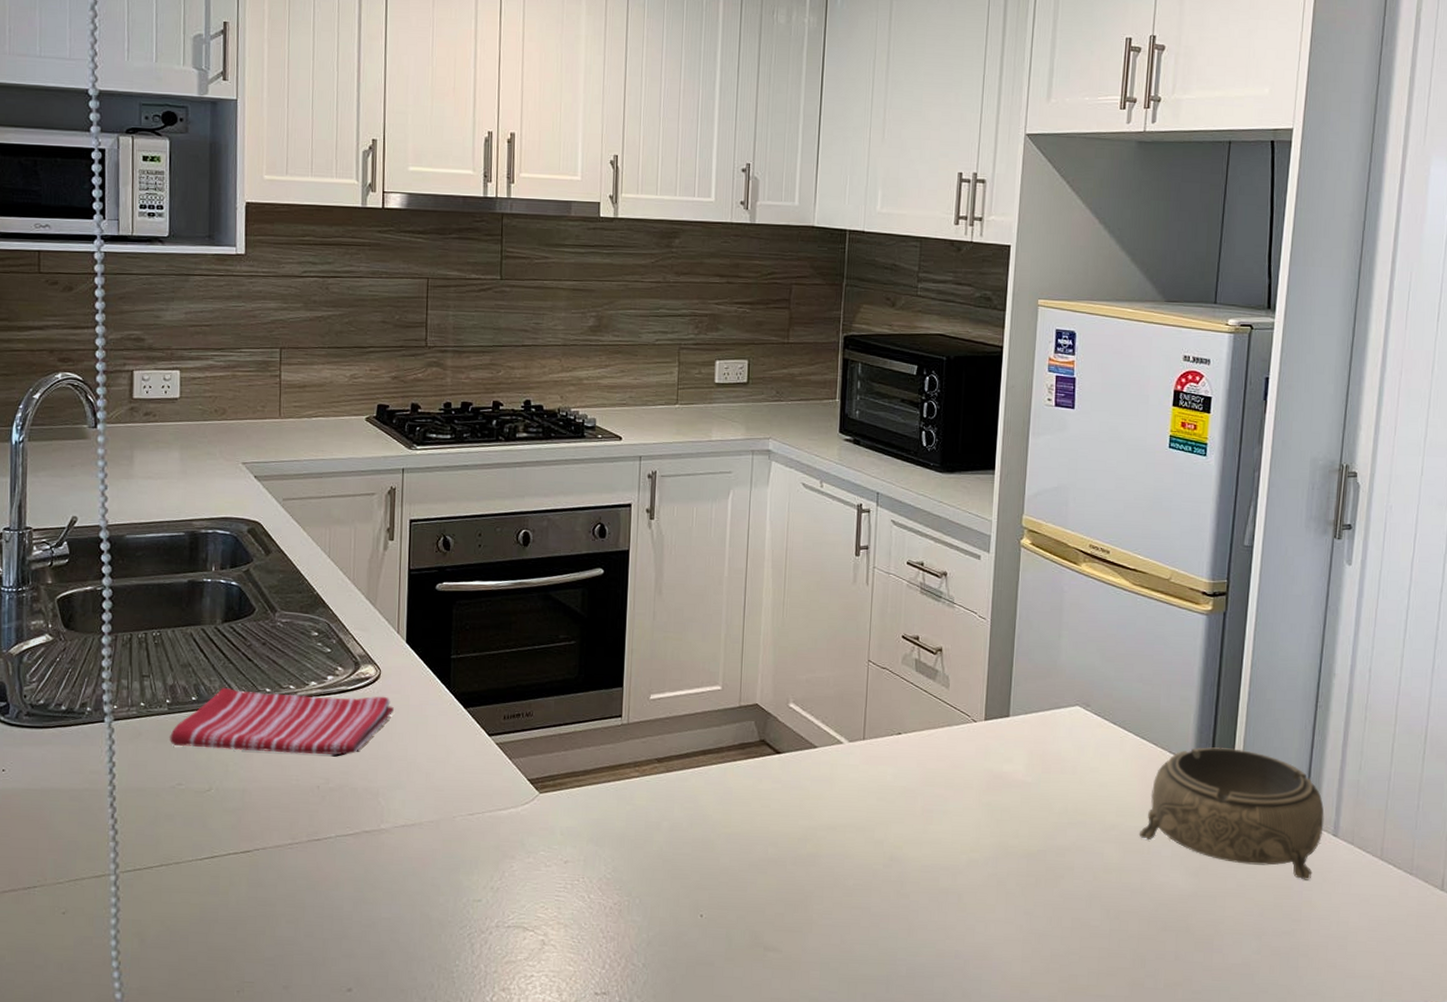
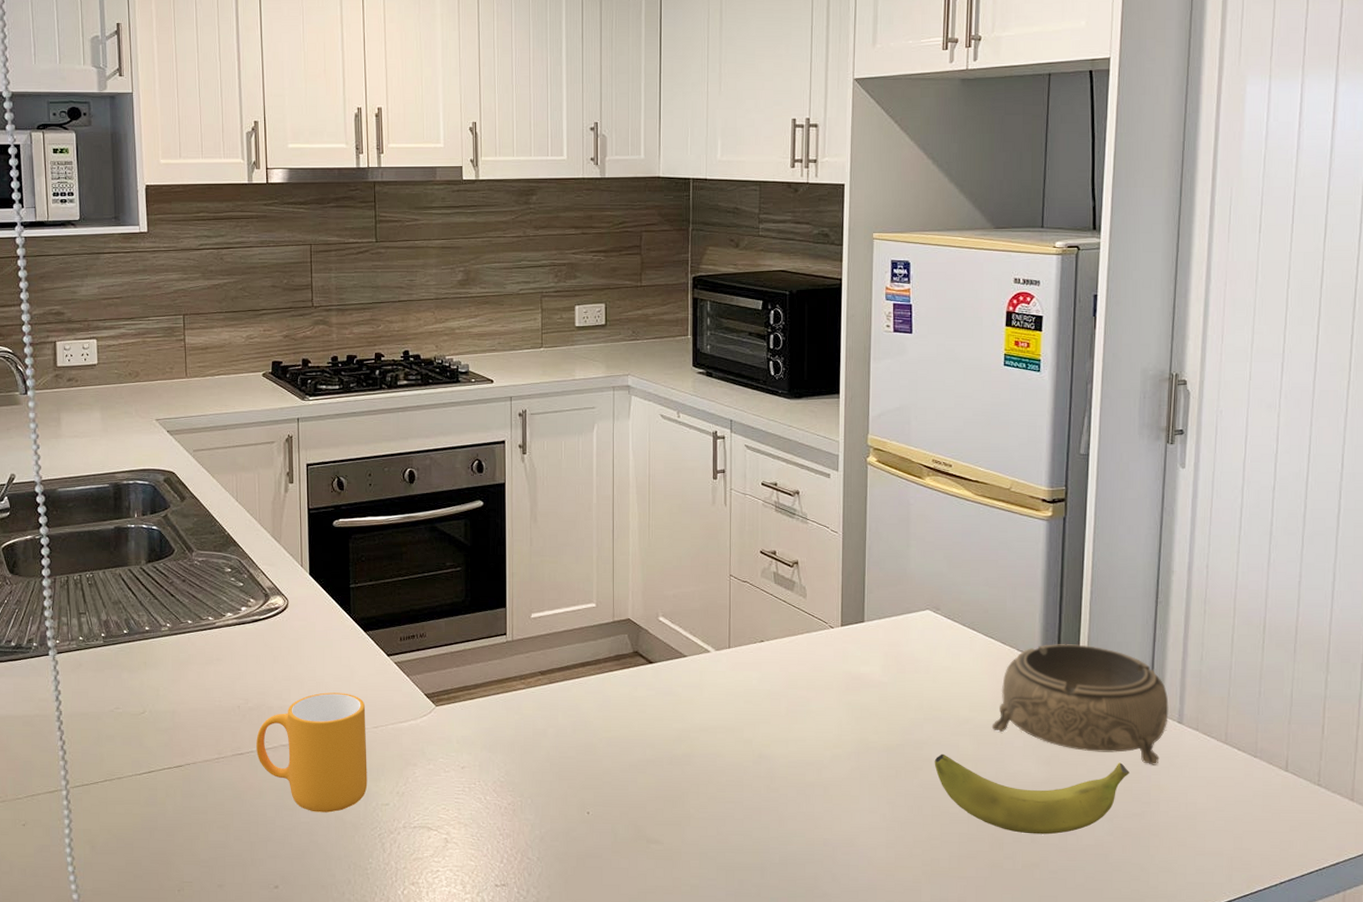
dish towel: present [170,687,394,755] -> none [106,620,302,678]
mug: none [335,774,461,908] -> present [256,692,368,813]
banana: none [1076,861,1281,952] -> present [934,753,1129,835]

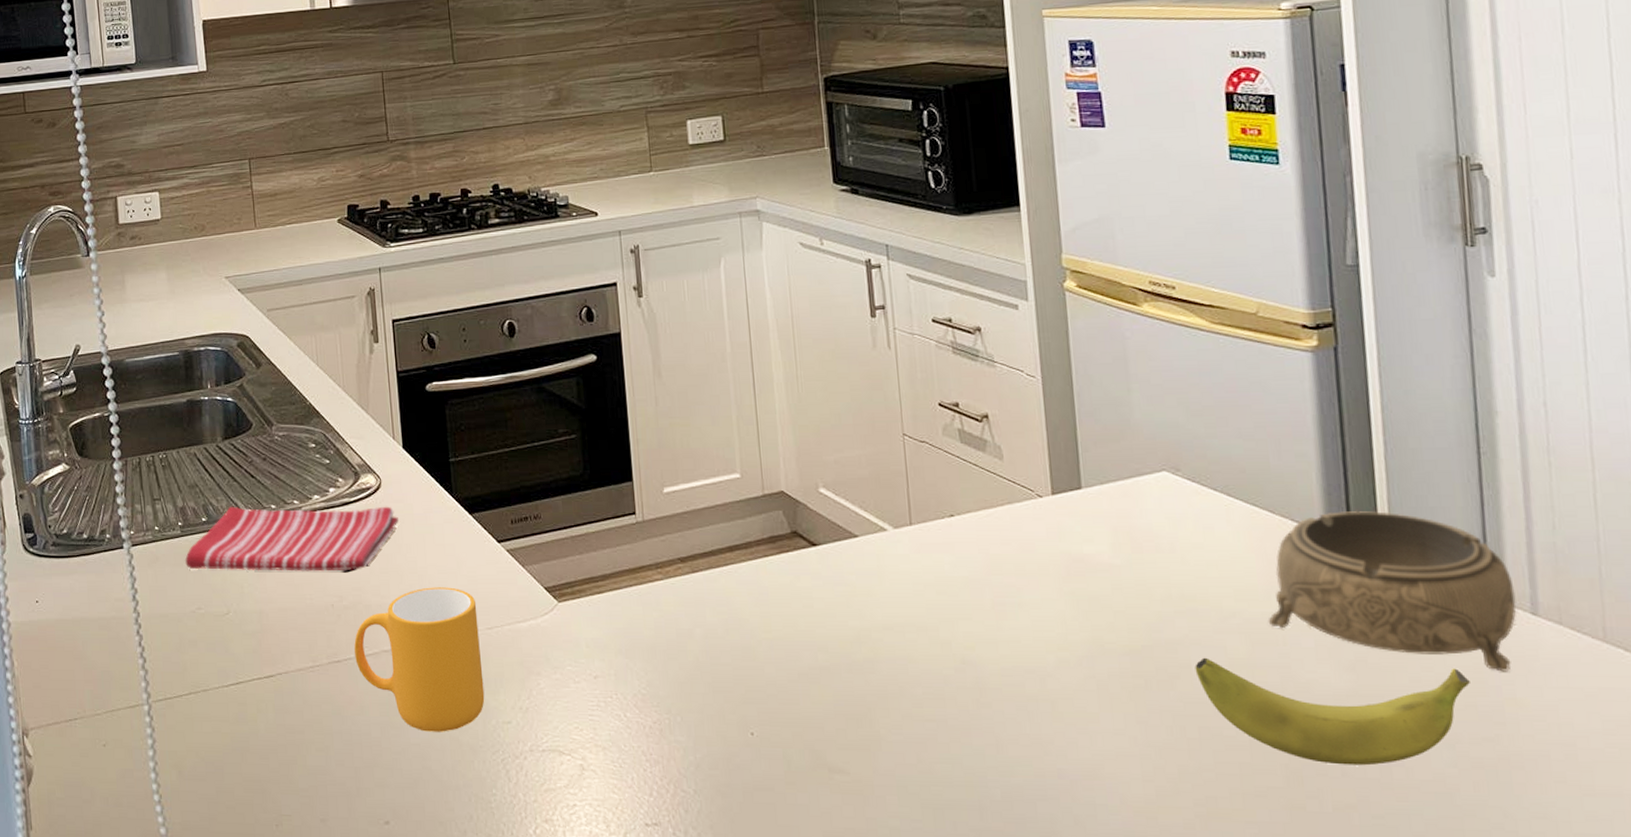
dish towel: none [106,620,302,678] -> present [185,506,399,571]

